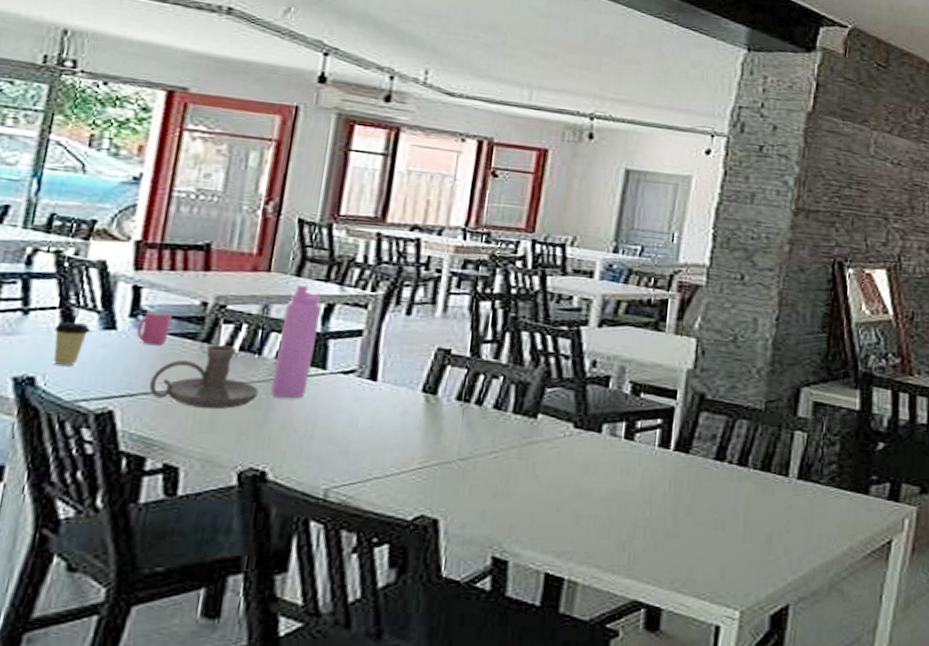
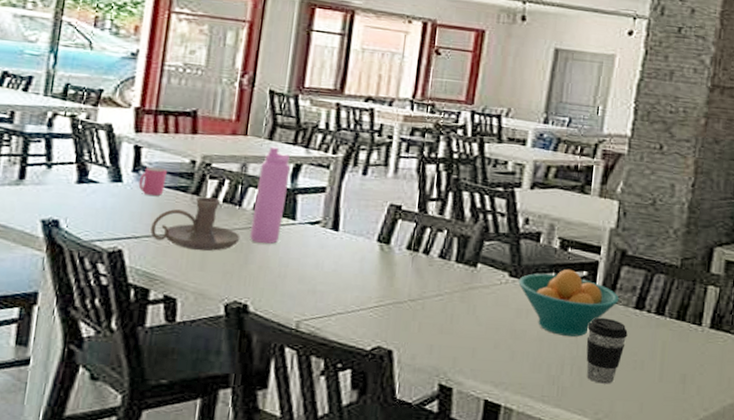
coffee cup: present [53,322,90,367] -> none [72,175,101,213]
fruit bowl: none [584,418,698,495] -> present [518,269,620,337]
coffee cup: none [661,471,707,548] -> present [586,317,628,384]

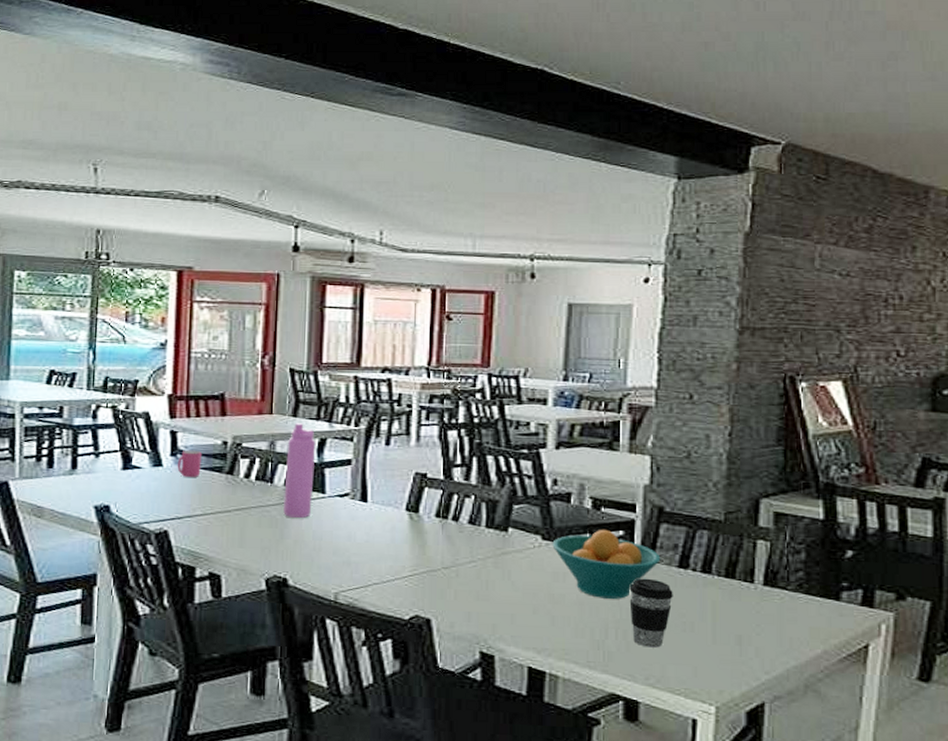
candle holder: present [150,196,240,252] -> none [192,476,274,529]

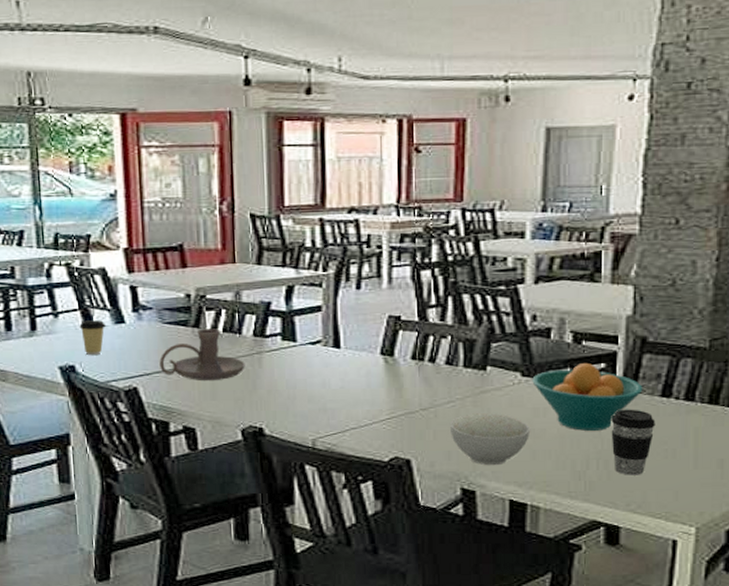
coffee cup: none [118,462,143,497] -> present [79,320,106,356]
mug: present [177,450,202,477] -> none [140,304,166,332]
candle holder: none [192,476,274,529] -> present [159,328,245,382]
water bottle: present [283,422,316,518] -> none [253,270,284,367]
bowl: none [470,573,550,630] -> present [449,412,531,466]

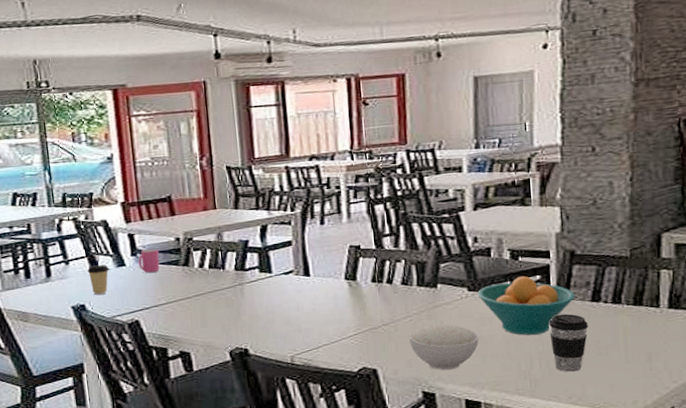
mug: none [140,304,166,332] -> present [138,248,160,273]
candle holder: present [159,328,245,382] -> none [156,266,230,312]

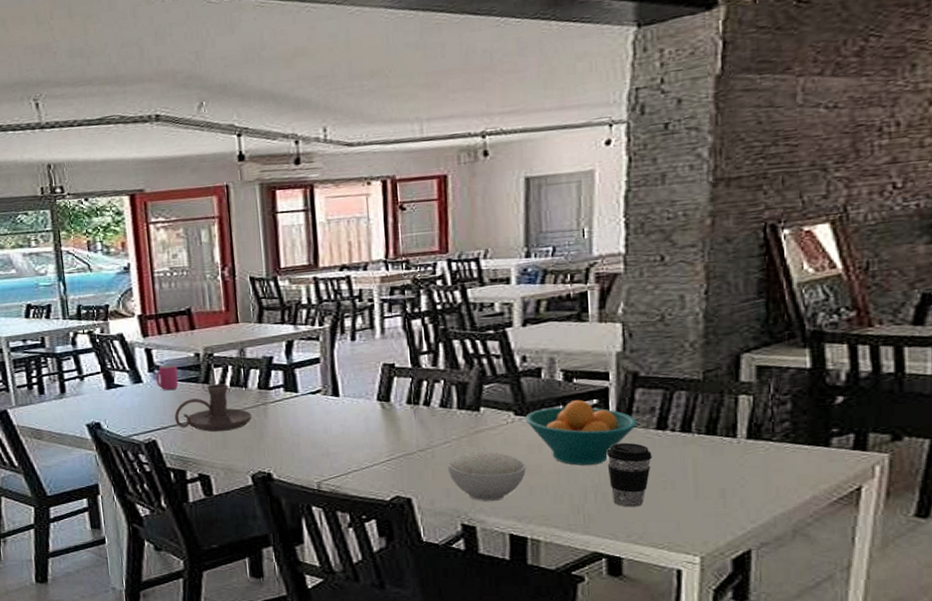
coffee cup: present [87,265,109,296] -> none [102,381,125,414]
candle holder: none [156,266,230,312] -> present [174,383,252,432]

